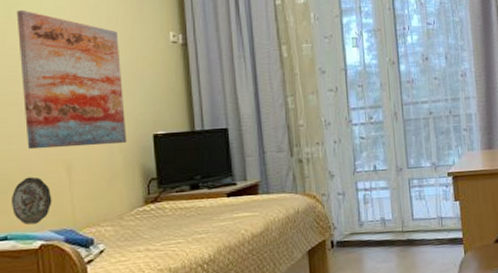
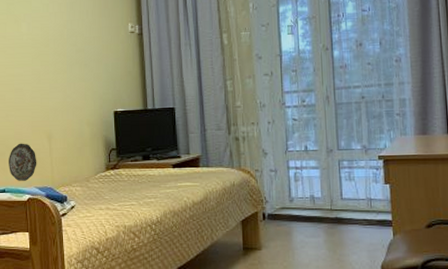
wall art: present [16,9,128,150] -> none [14,7,94,121]

